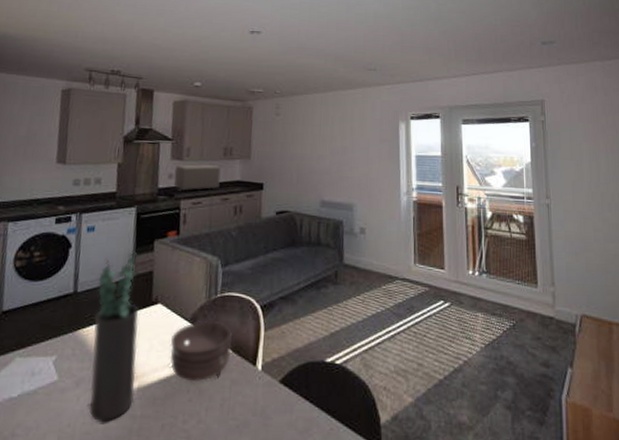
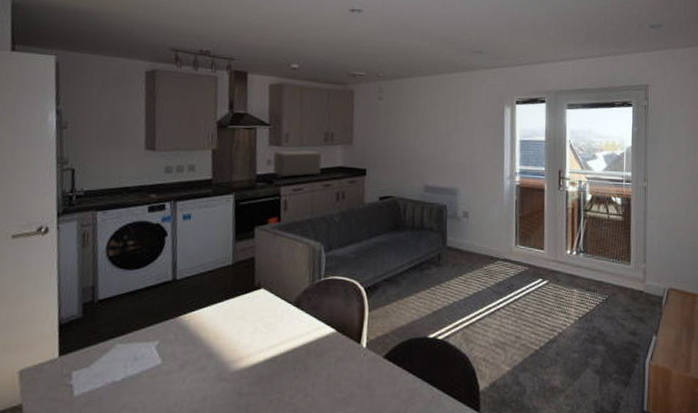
vase: present [88,246,139,422] -> none [195,233,242,400]
bowl: present [169,320,233,382] -> none [274,303,337,361]

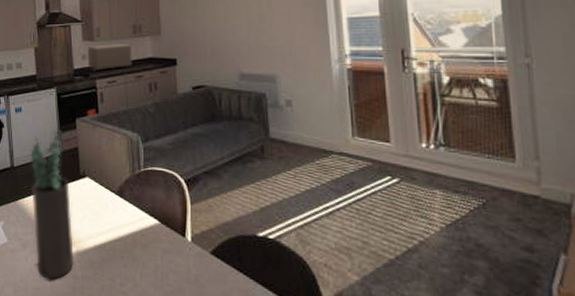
vase: none [195,233,242,400] -> present [30,124,75,280]

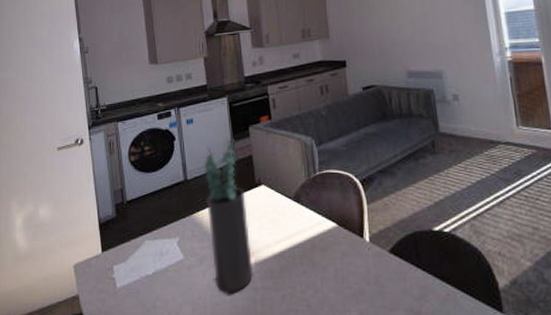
microwave: present [87,44,132,72] -> none [257,48,303,78]

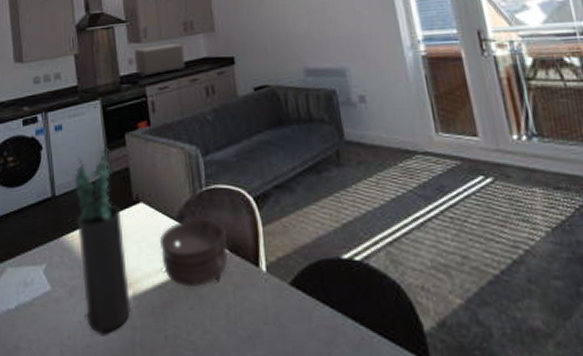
microwave: none [257,48,303,78] -> present [134,44,185,78]
bowl: none [278,197,338,256] -> present [159,217,229,288]

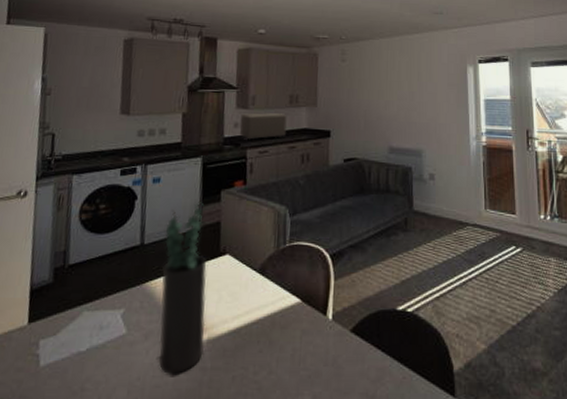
bowl: present [159,217,229,288] -> none [239,270,302,333]

